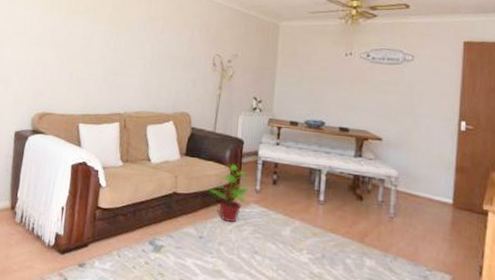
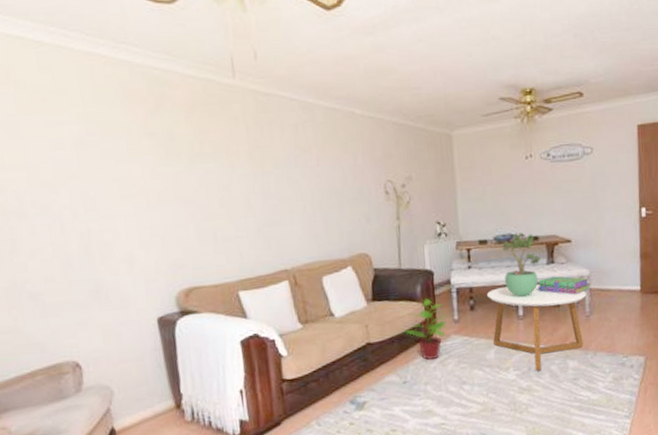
coffee table: none [291,169,392,261] -> present [487,284,586,371]
potted plant: none [310,121,348,183] -> present [502,232,541,297]
stack of books: none [342,169,396,194] -> present [538,276,589,295]

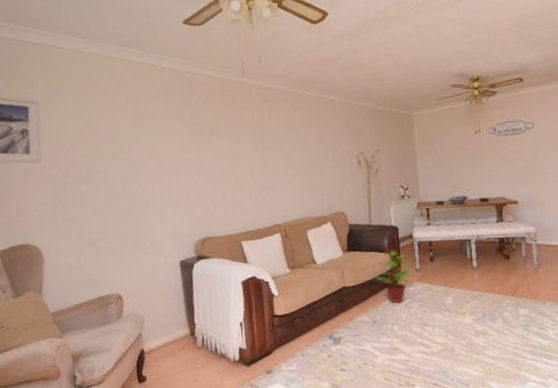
coffee table: present [487,284,586,371] -> none [445,240,534,317]
potted plant: present [502,232,541,297] -> none [457,195,491,250]
stack of books: present [538,276,589,295] -> none [489,232,536,250]

